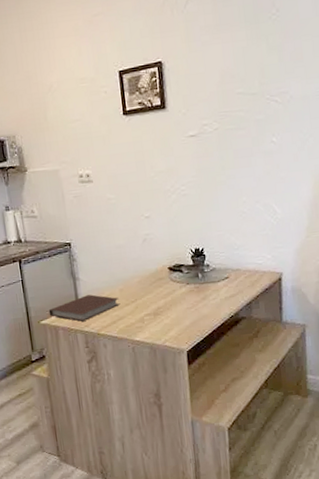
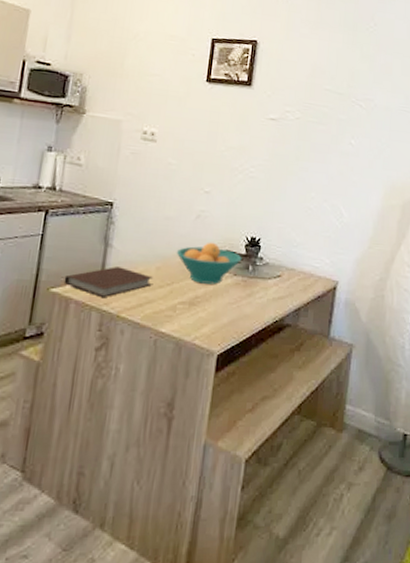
fruit bowl: none [133,259,191,297] -> present [176,242,242,284]

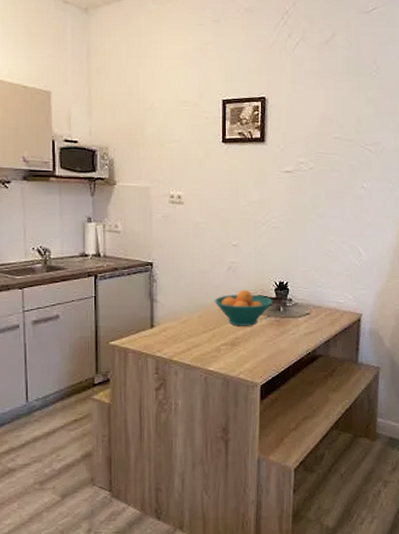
notebook: present [64,266,153,297] -> none [120,318,196,345]

